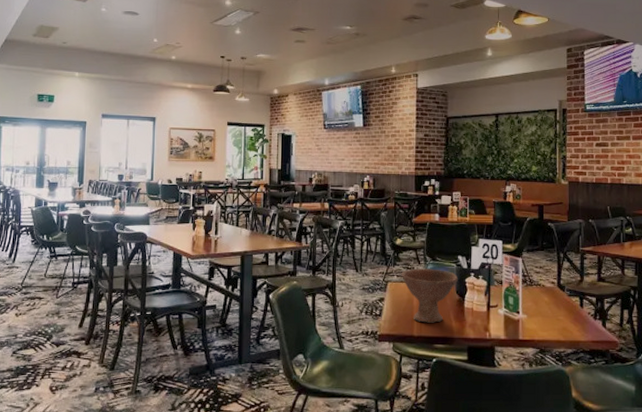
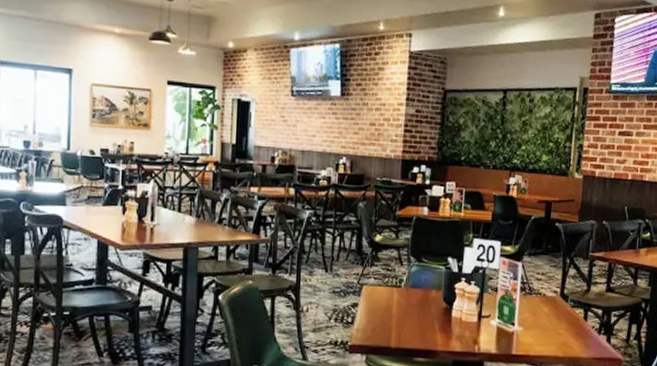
bowl: present [401,268,458,323] -> none [379,270,446,334]

